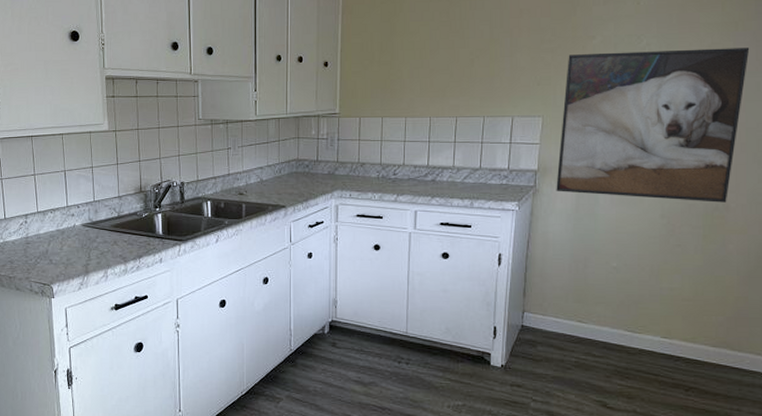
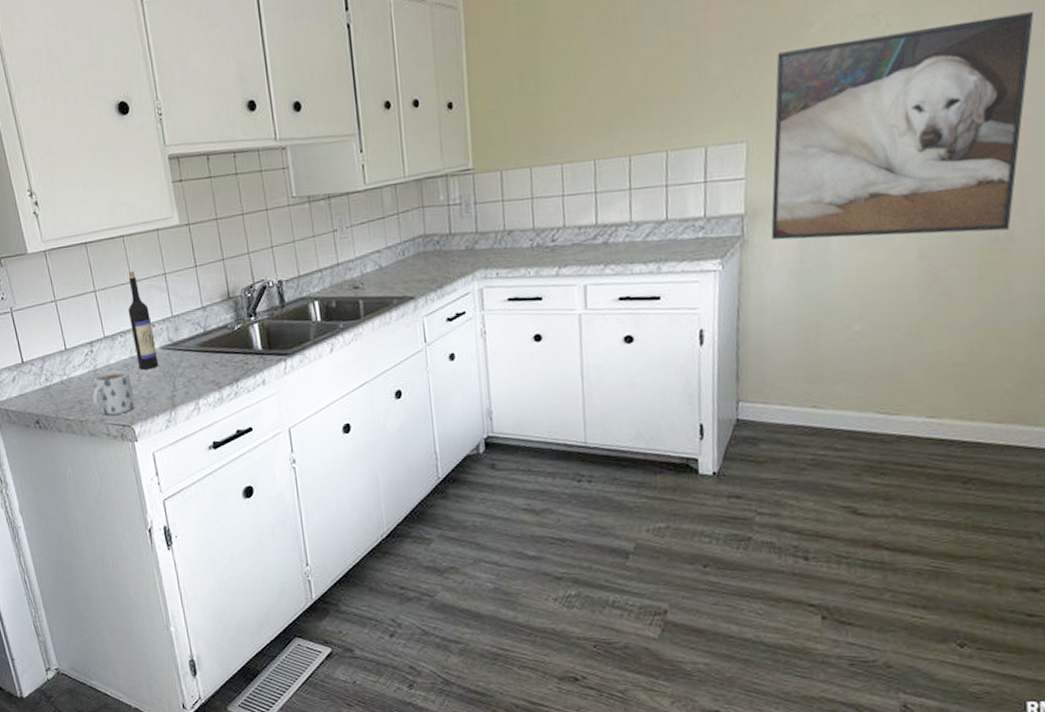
mug: none [21,239,56,274] -> present [92,370,135,415]
wine bottle: none [59,162,79,241] -> present [127,271,159,370]

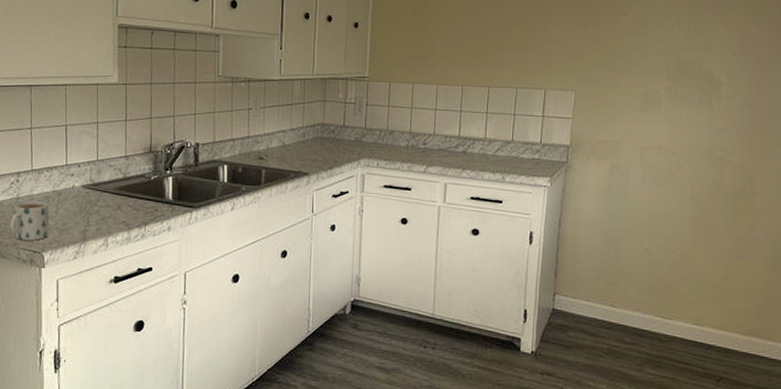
wine bottle: present [127,271,159,370] -> none [58,116,78,204]
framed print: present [771,11,1034,240] -> none [588,29,773,186]

